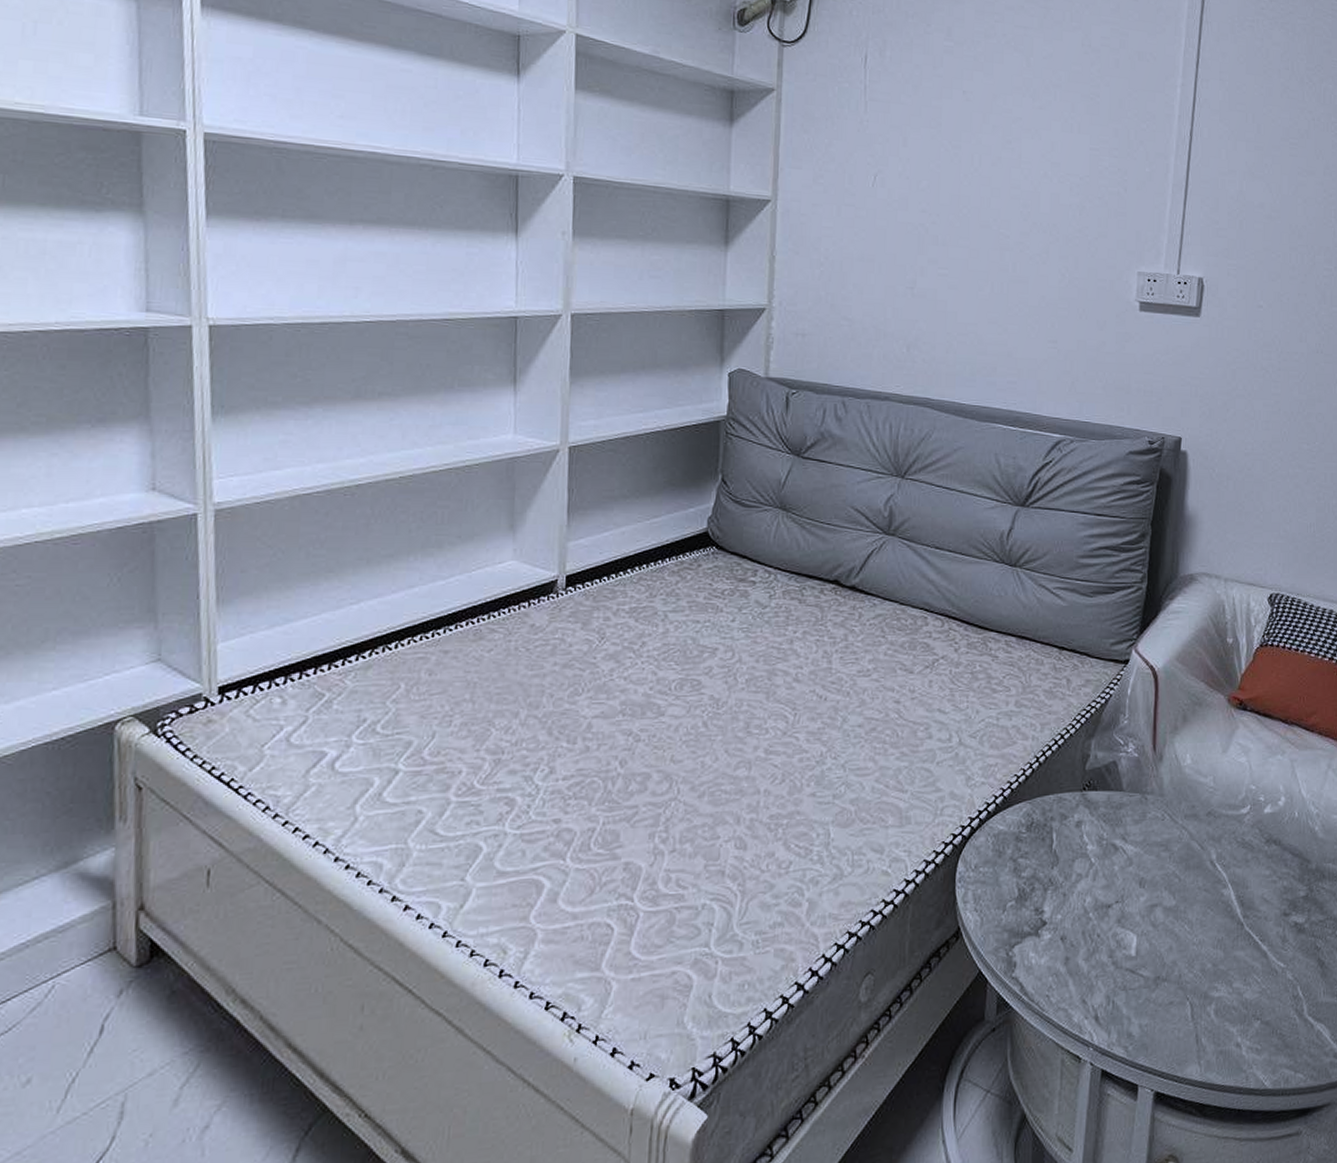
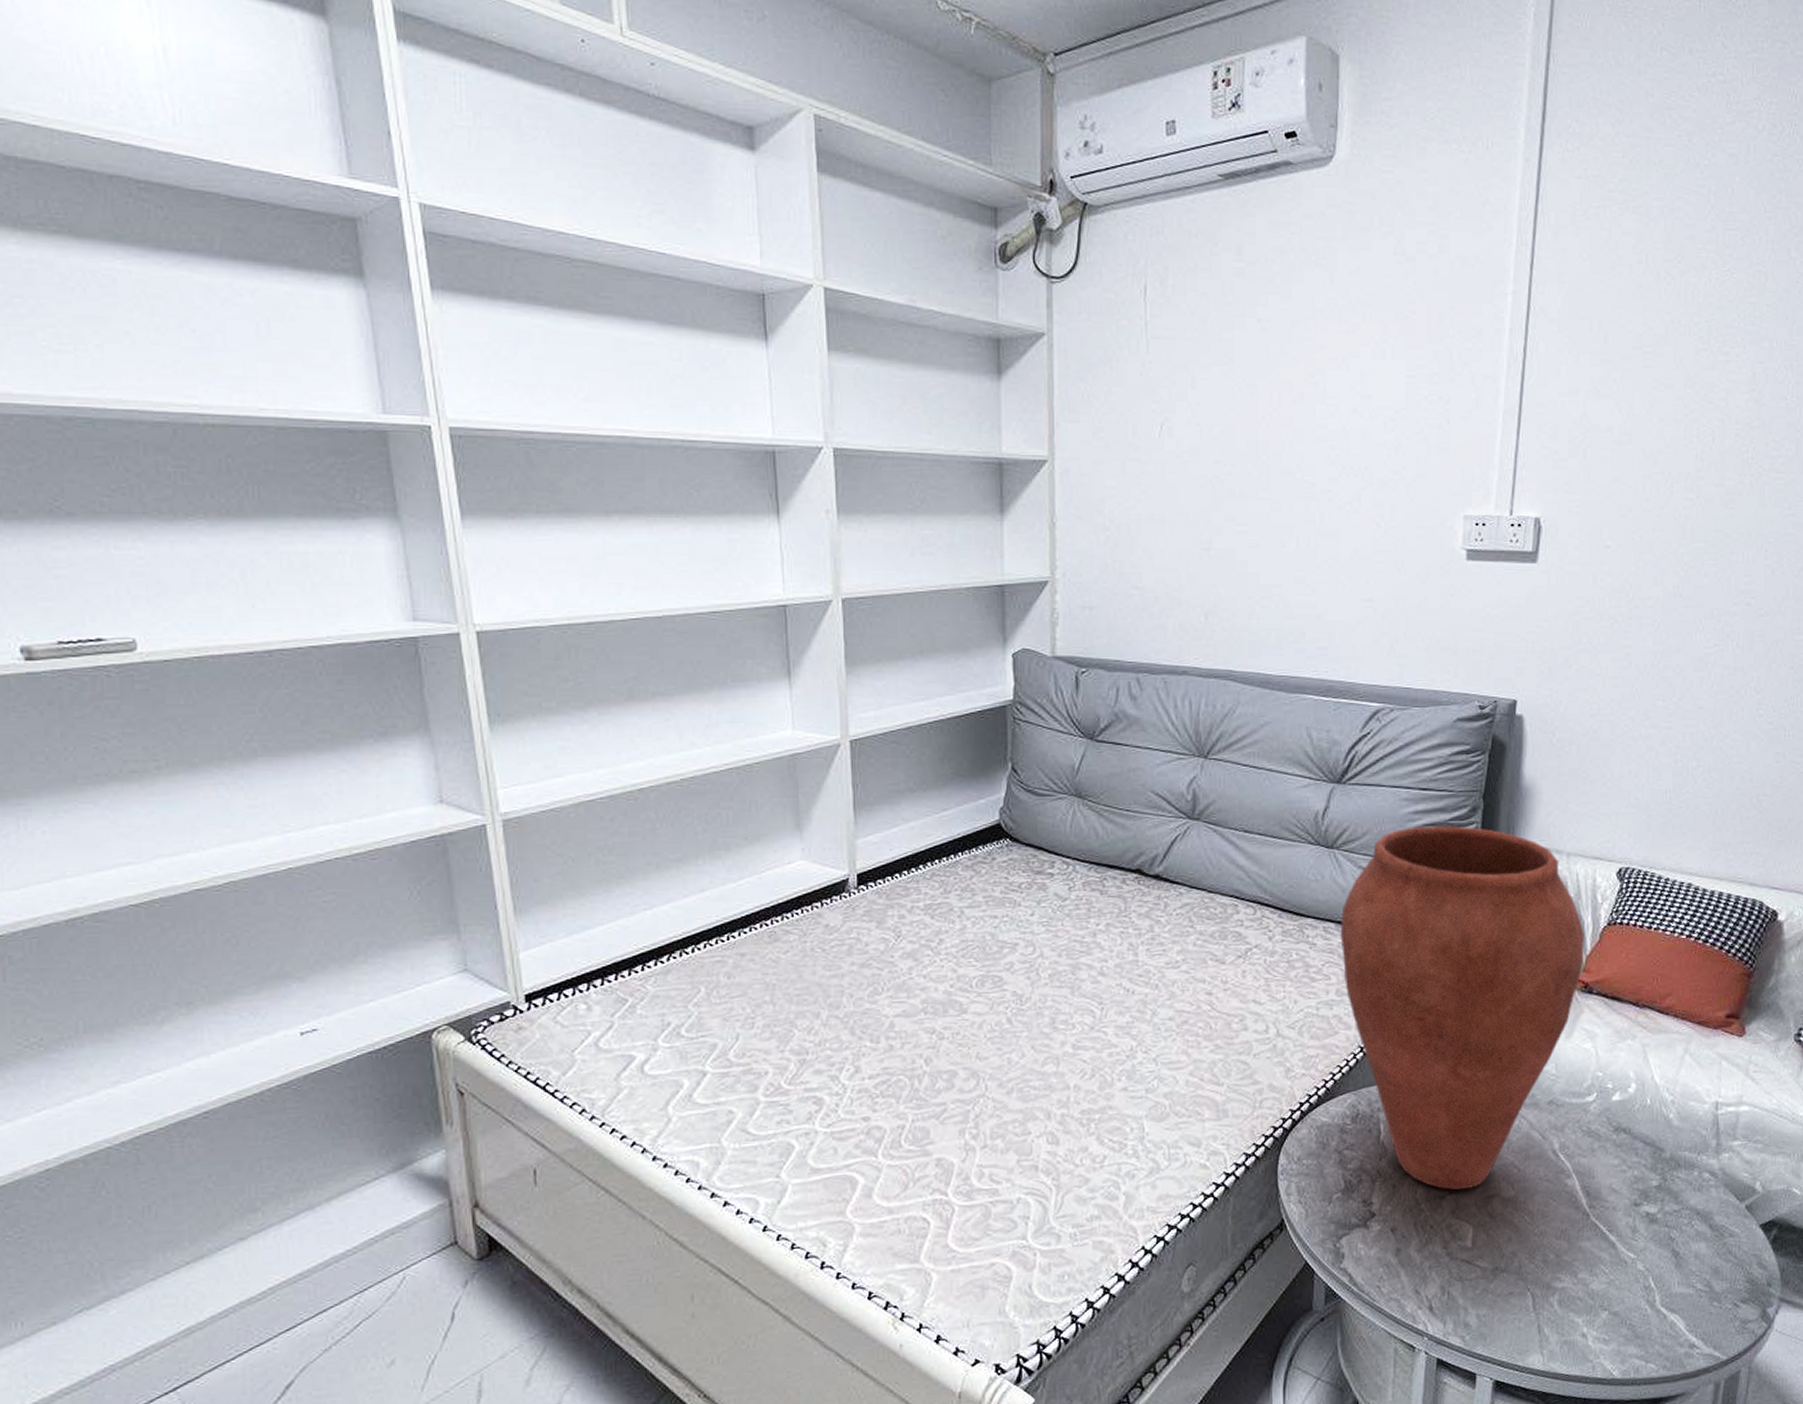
vase: none [1020,549,1240,899] -> present [1340,825,1584,1190]

